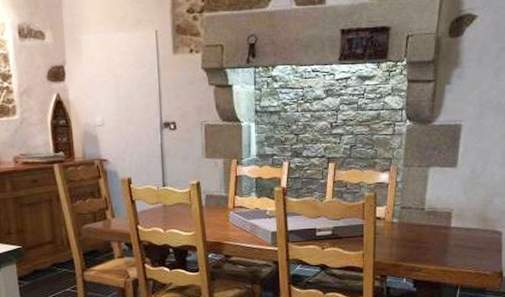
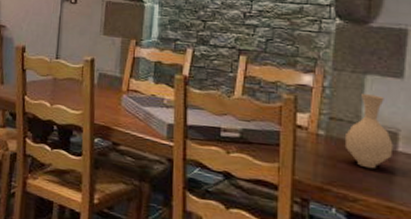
vase: none [412,184,448,244] -> present [344,94,393,169]

